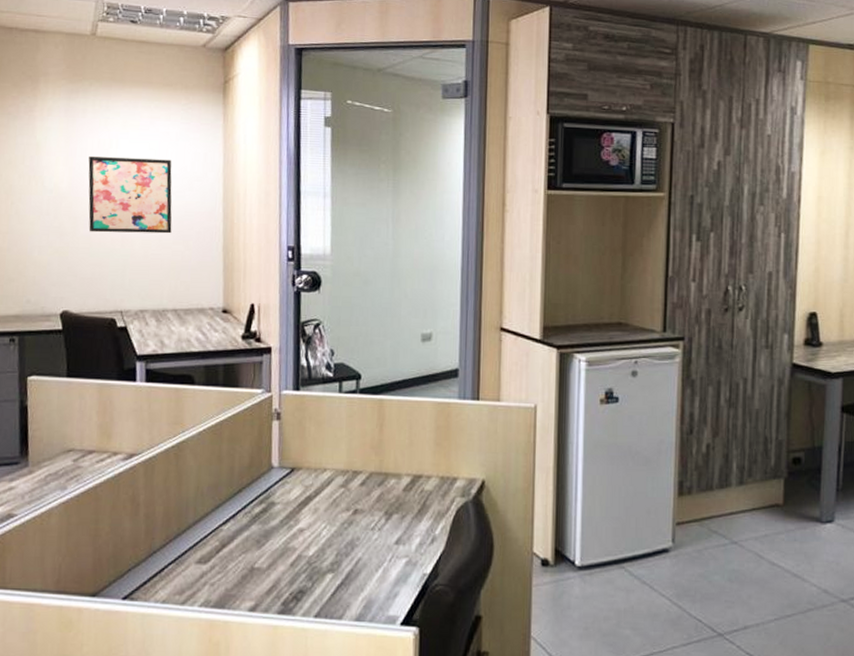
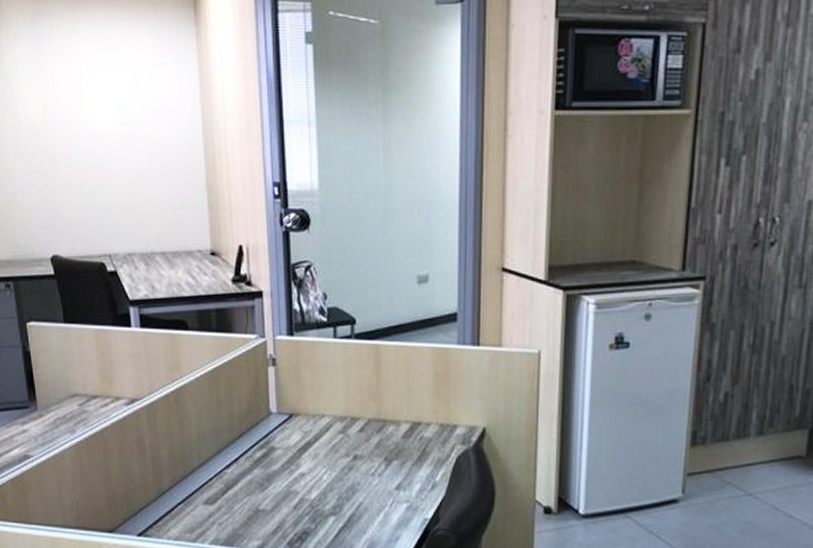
wall art: present [88,156,172,234] -> none [61,88,153,172]

